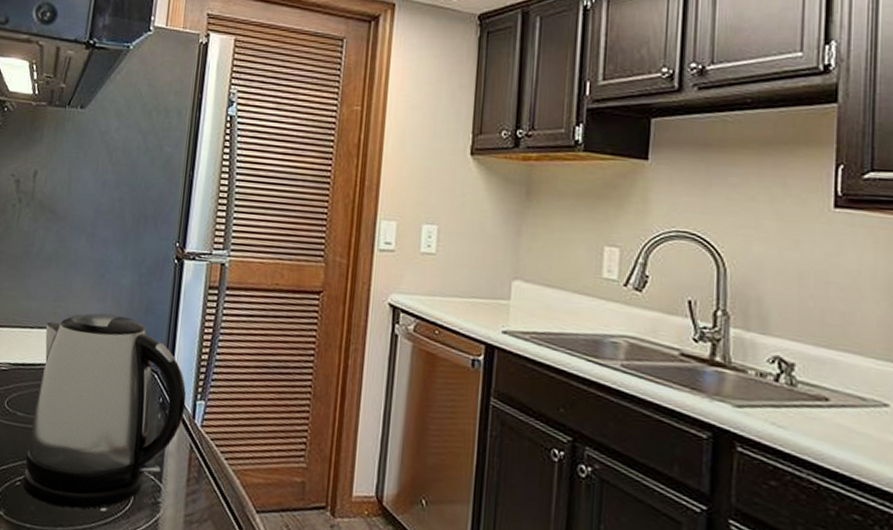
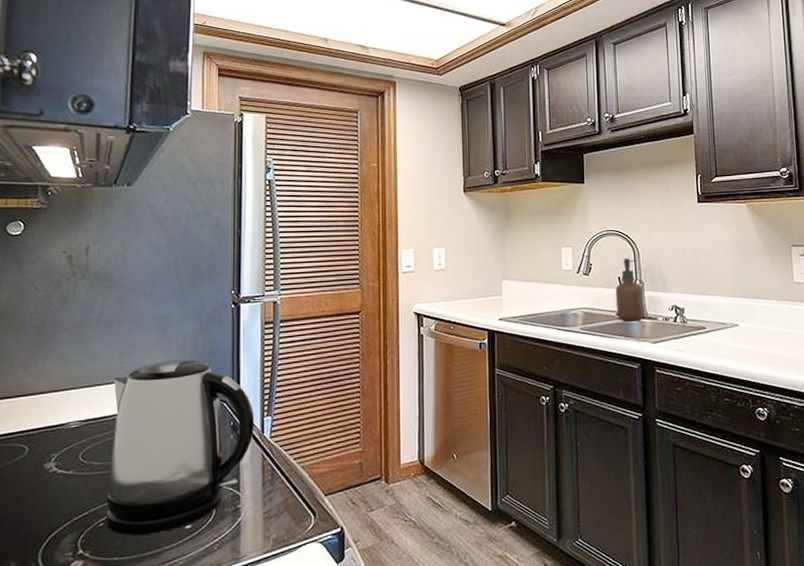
soap dispenser: none [680,275,728,370] -> present [615,258,645,322]

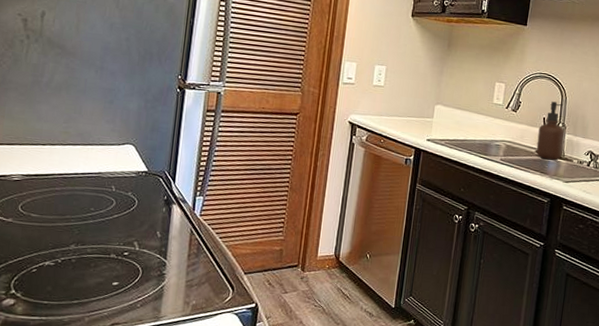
kettle: present [106,359,255,535] -> none [39,131,188,285]

